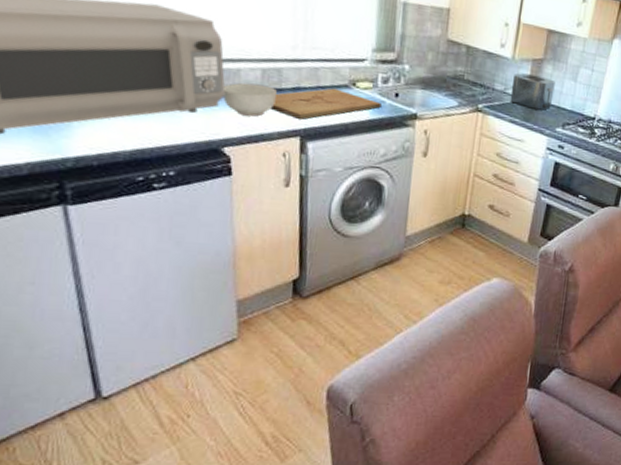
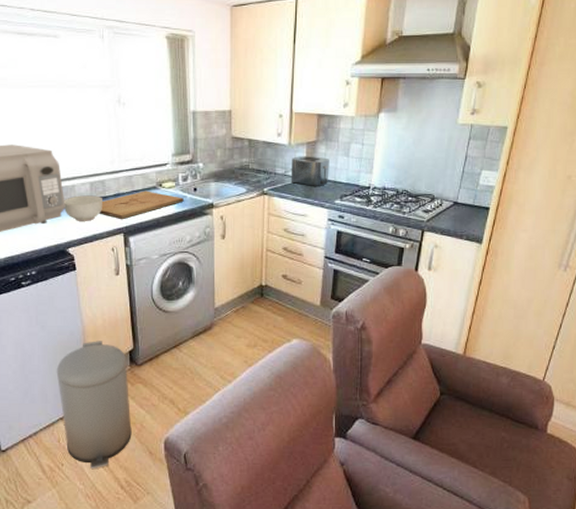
pedal bin: none [191,264,289,422] -> present [56,341,132,470]

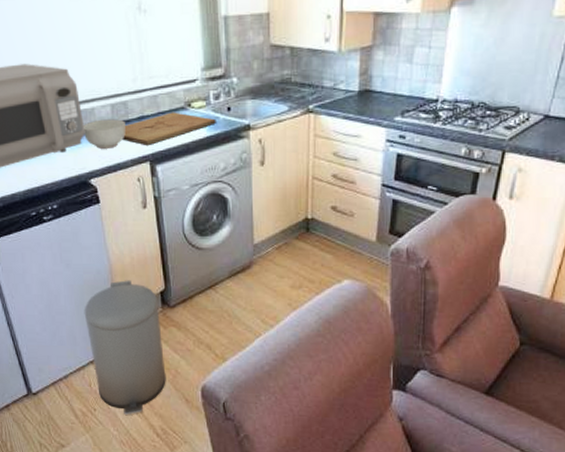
toaster: present [291,155,329,187] -> none [341,63,388,102]

